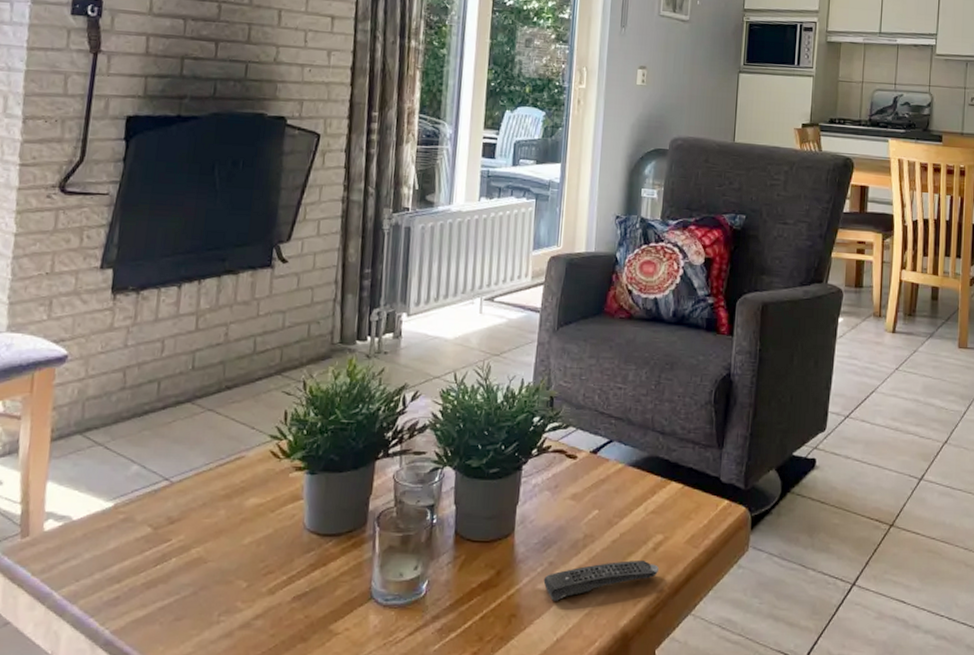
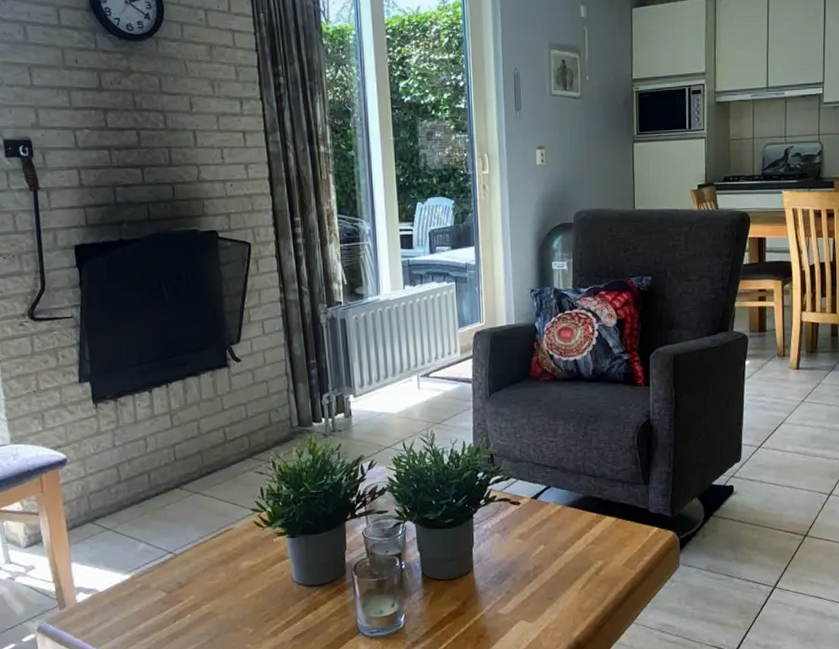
remote control: present [543,559,659,601] -> none [503,582,602,622]

